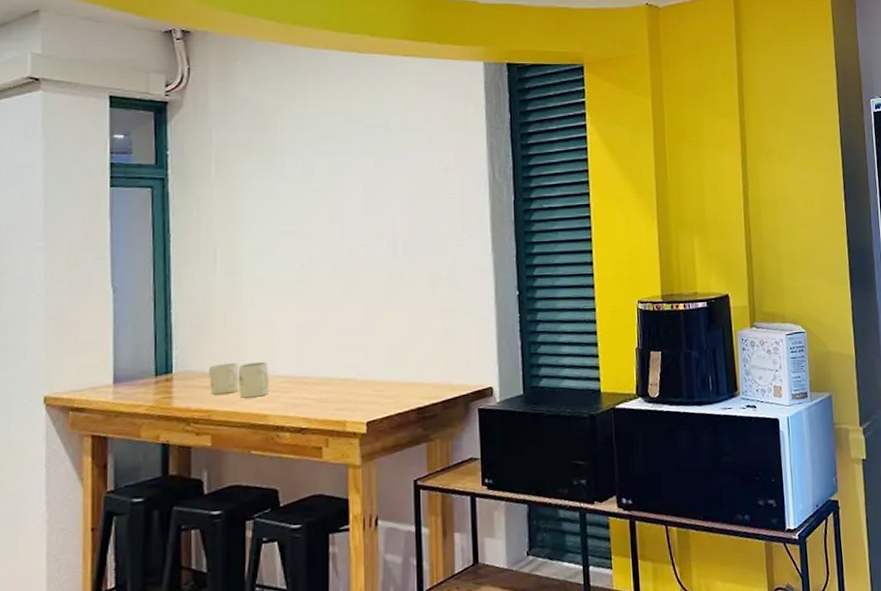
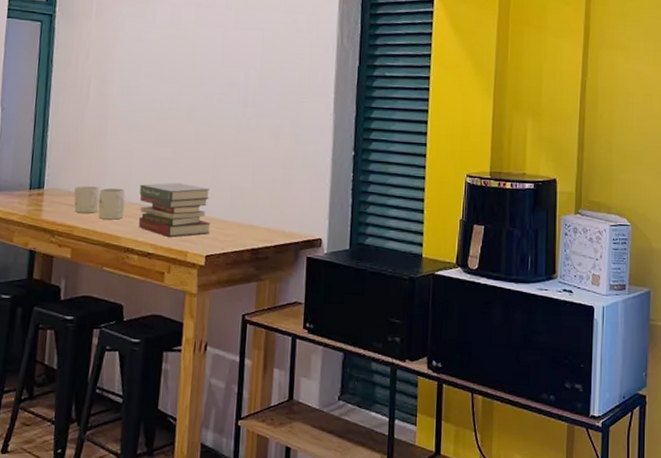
books: none [285,347,369,408] -> present [138,182,211,237]

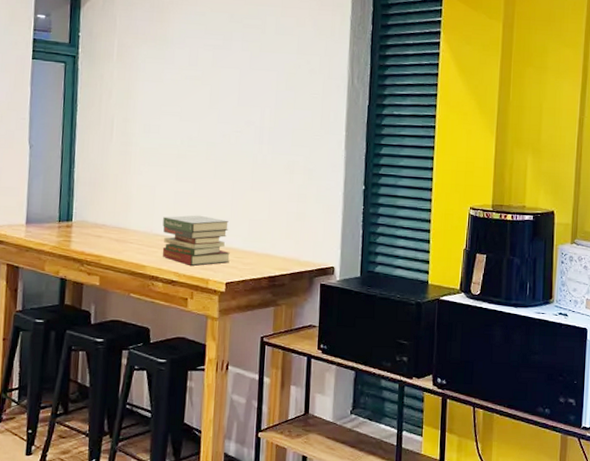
mug: present [73,186,100,213] -> none [101,218,126,244]
mug: present [98,188,126,220] -> none [123,220,149,250]

